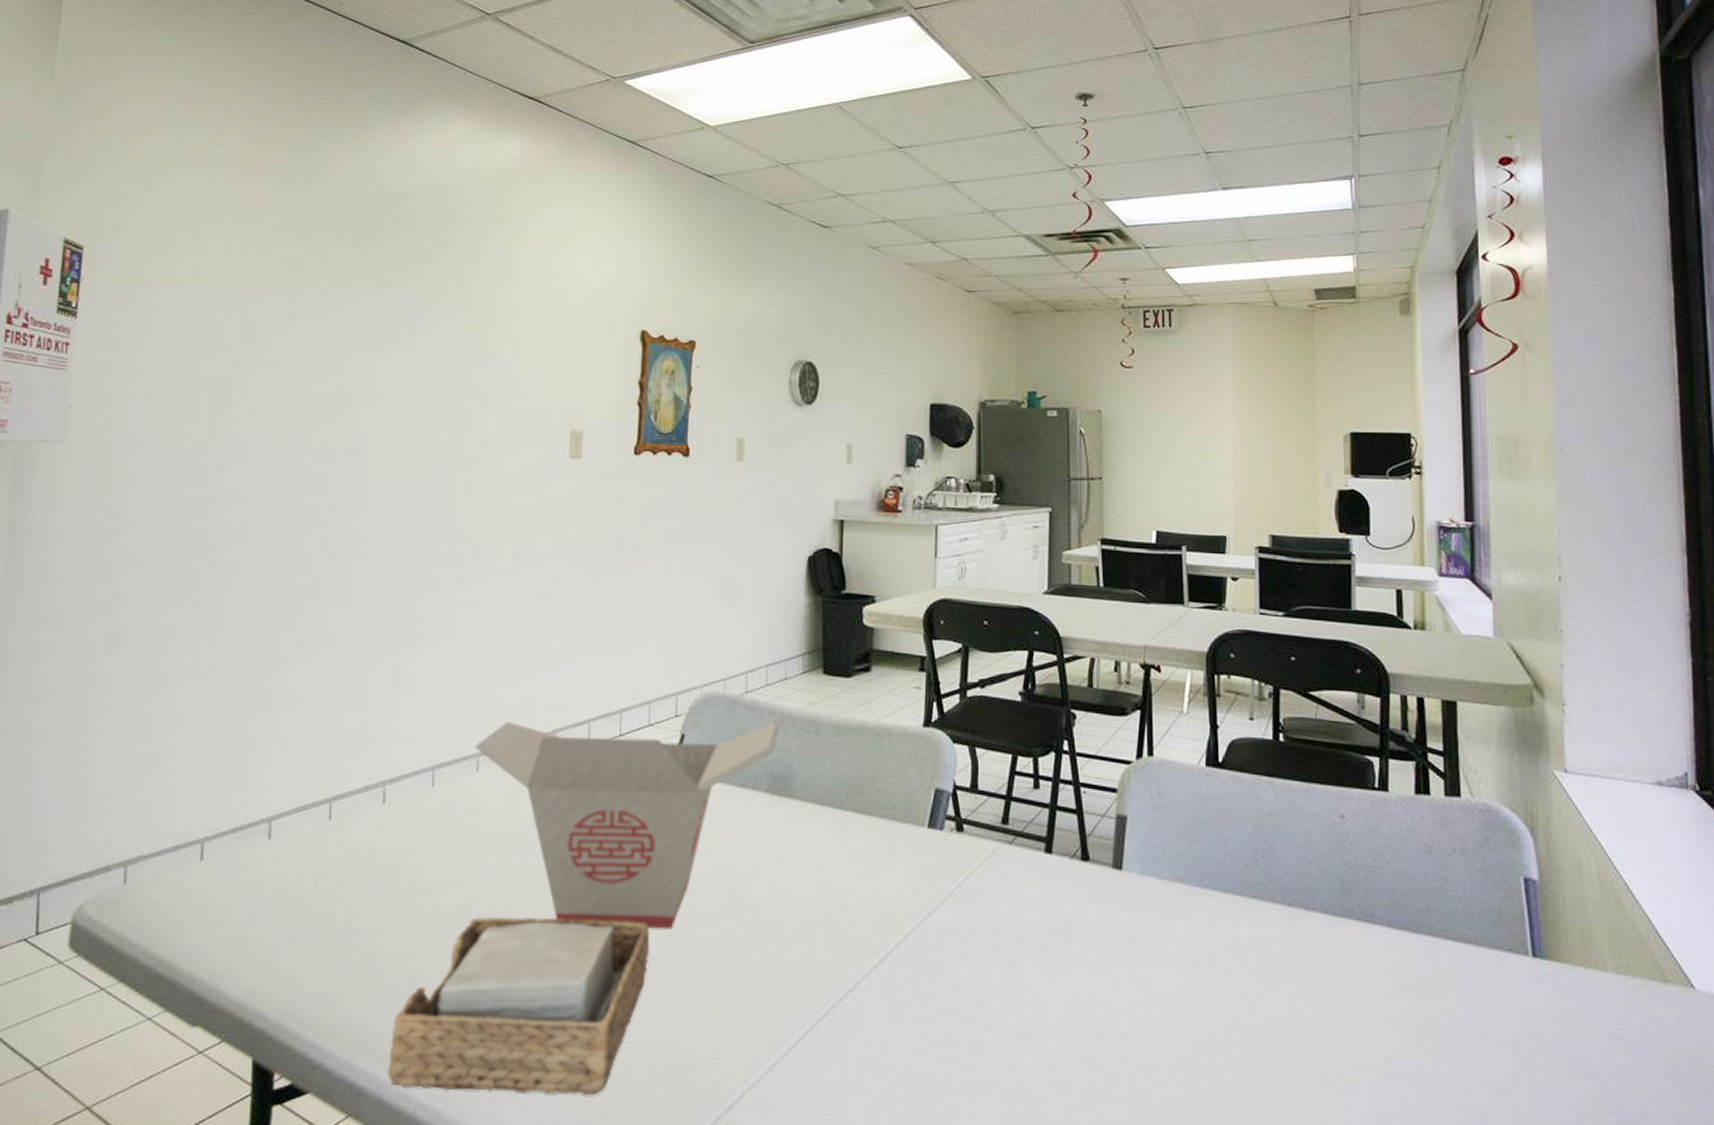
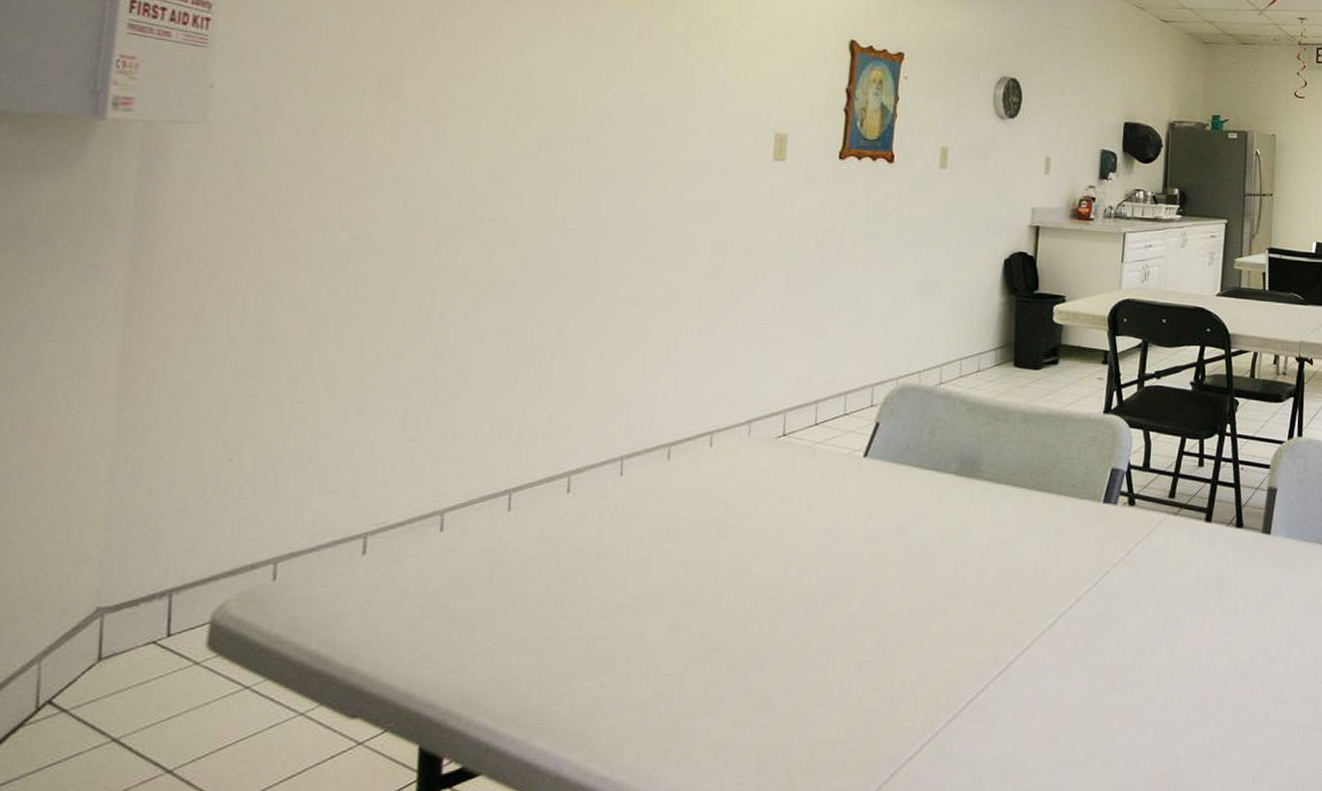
napkin holder: present [386,917,650,1096] -> none [565,596,838,763]
takeout container: present [475,721,781,929] -> none [666,411,972,602]

